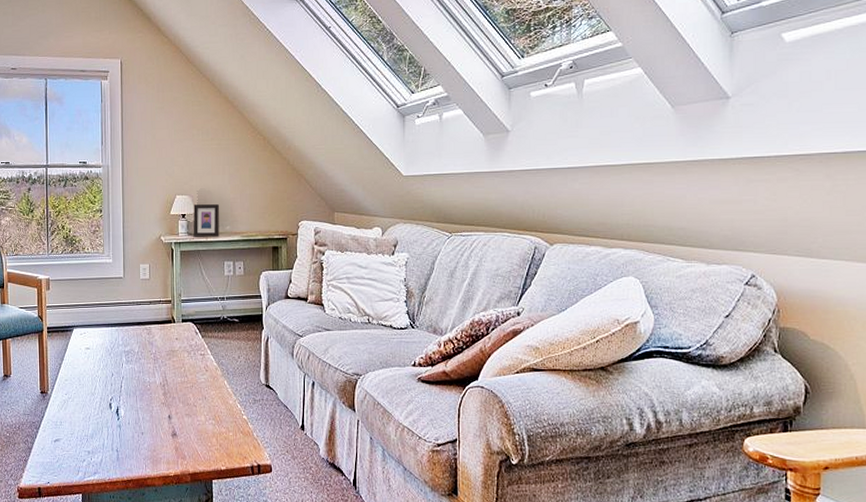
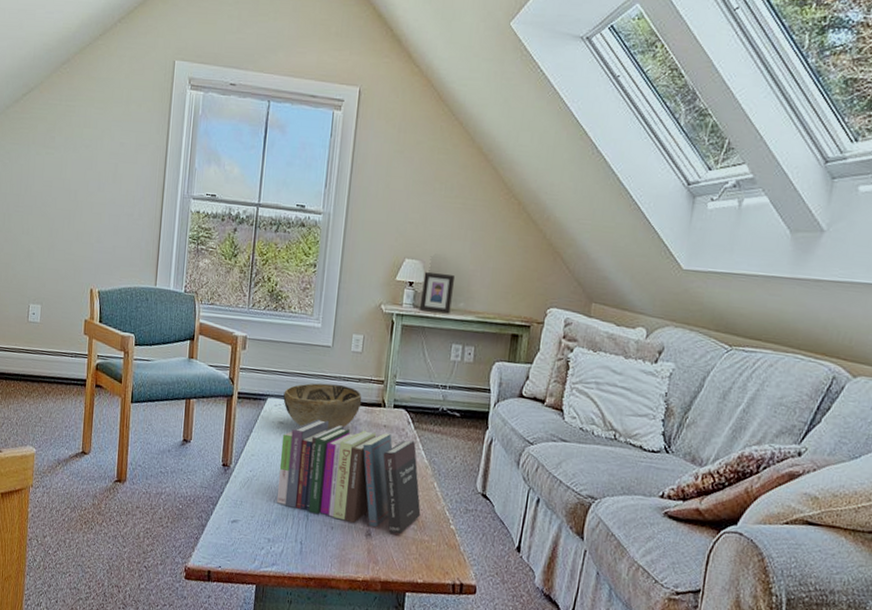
decorative bowl: none [87,309,155,350] -> present [283,383,362,431]
books: none [90,341,216,431] -> present [277,419,421,535]

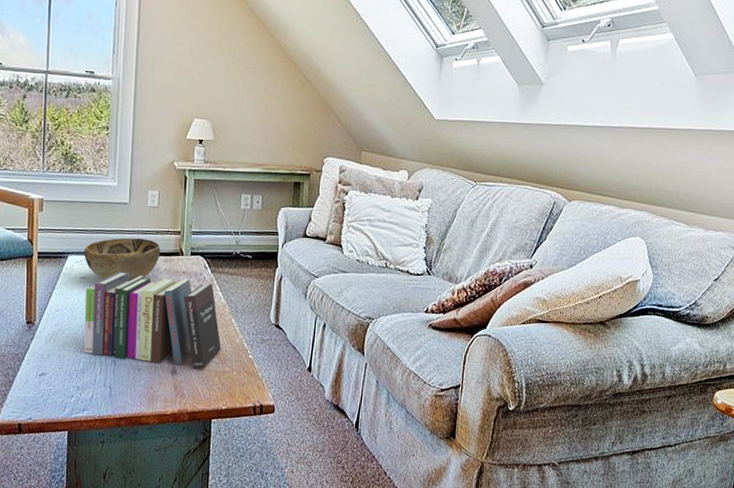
picture frame: present [419,272,454,314] -> none [209,130,240,167]

